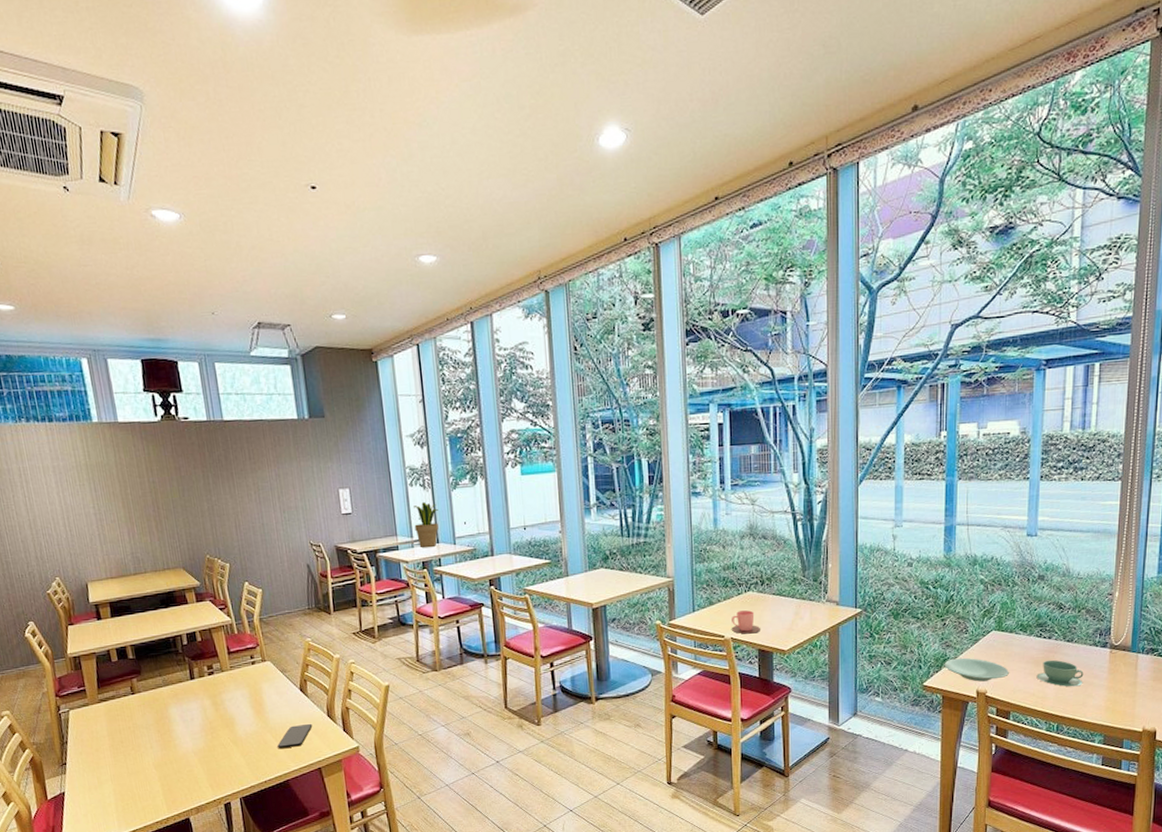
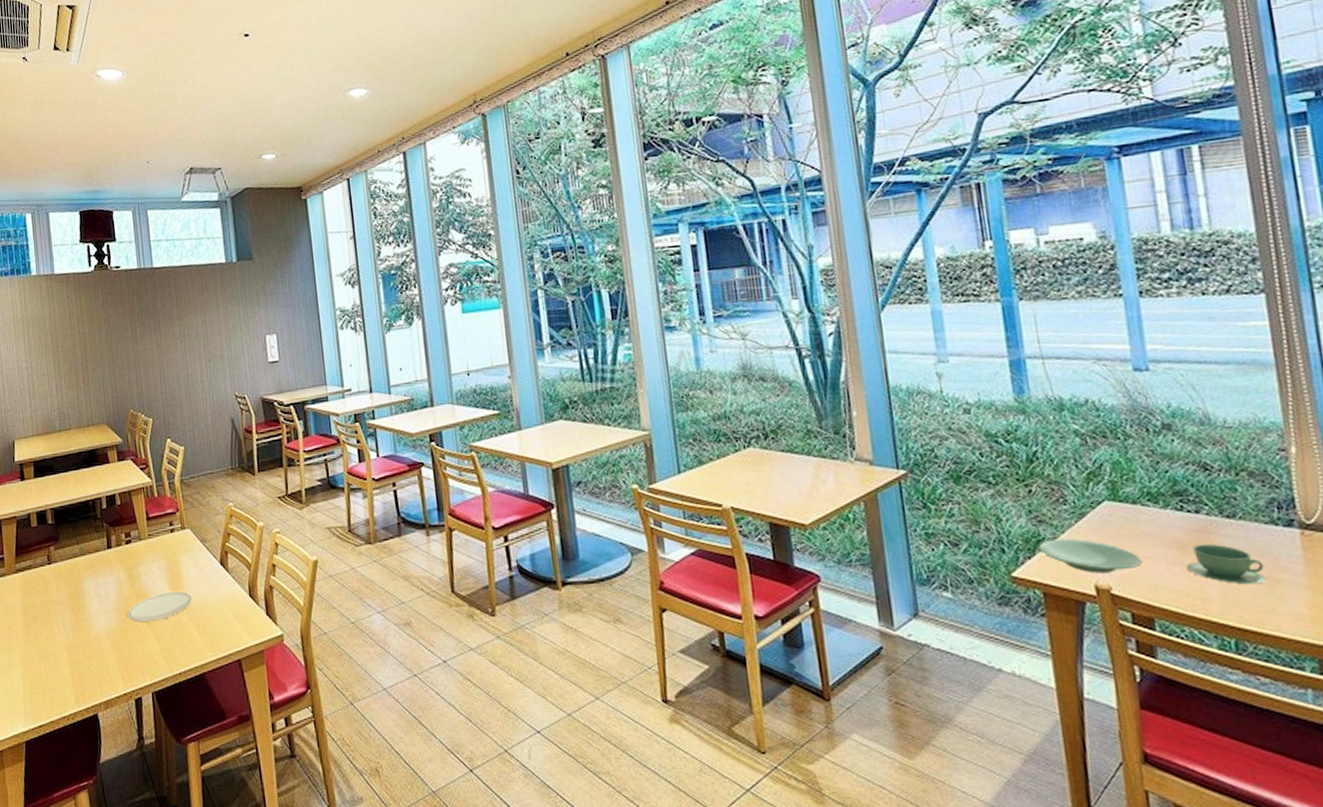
plate: none [213,714,275,741] -> present [128,591,193,623]
smartphone: present [277,723,313,749] -> none [194,604,233,634]
potted plant: present [414,501,439,547] -> none [344,346,372,398]
cup: present [732,610,760,634] -> none [729,471,769,503]

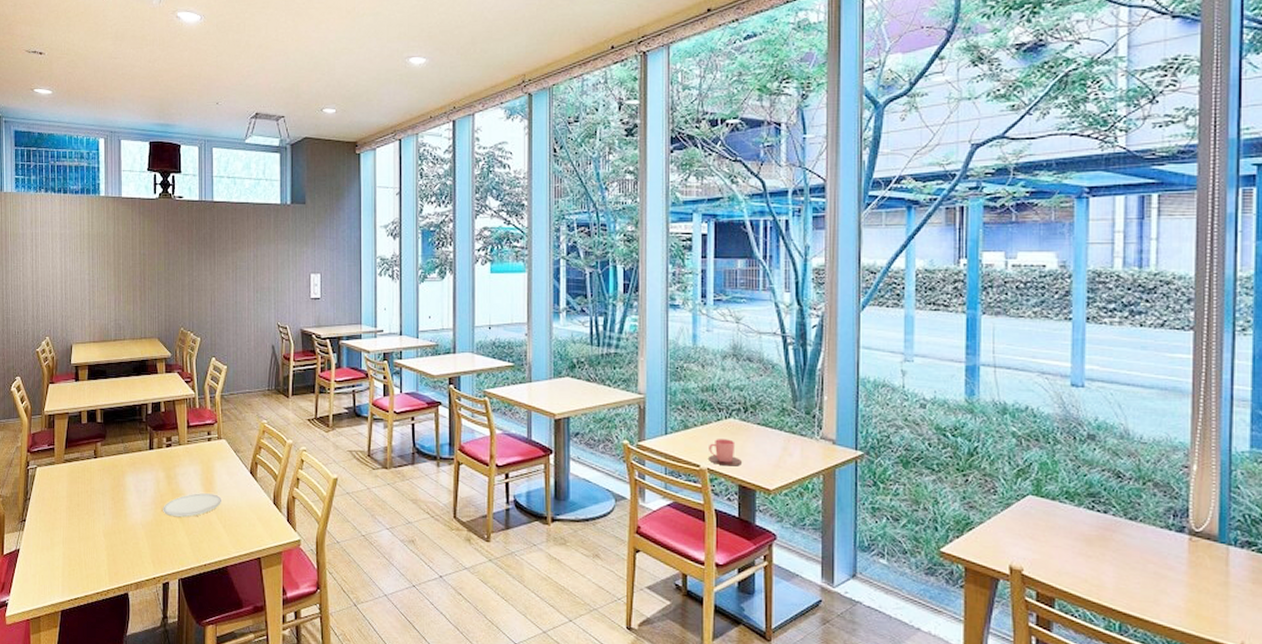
cup: none [729,471,769,503] -> present [709,439,741,466]
saucer: present [1038,538,1144,574] -> none [966,523,1053,556]
teacup: present [1186,543,1266,585] -> none [1089,539,1154,578]

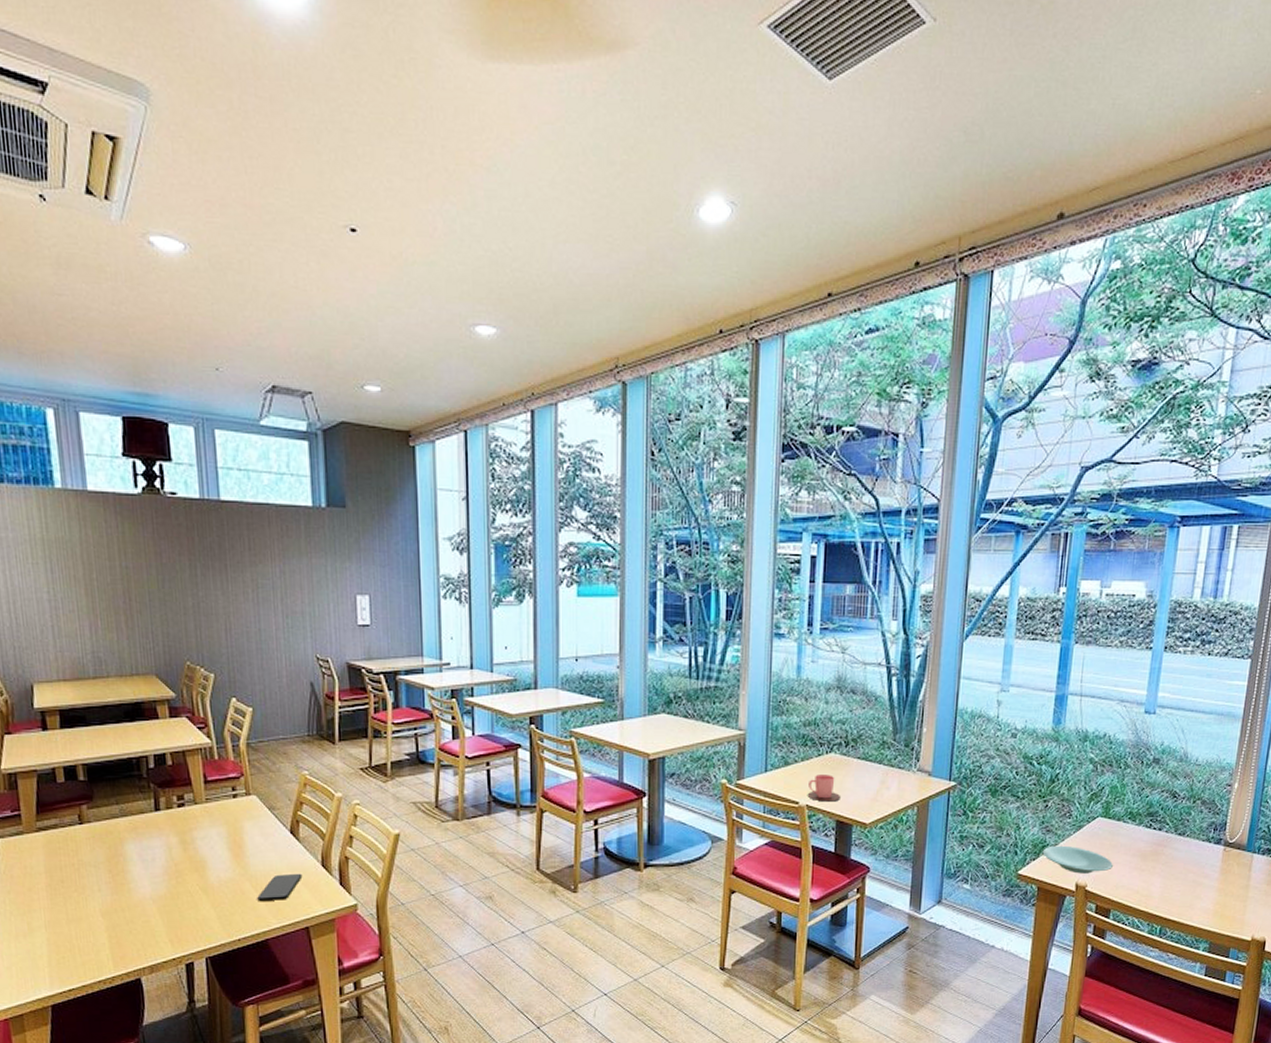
plate: present [163,493,222,518] -> none [179,859,257,888]
smartphone: none [221,508,258,533] -> present [257,873,303,902]
saucer: none [966,523,1053,556] -> present [1042,845,1114,874]

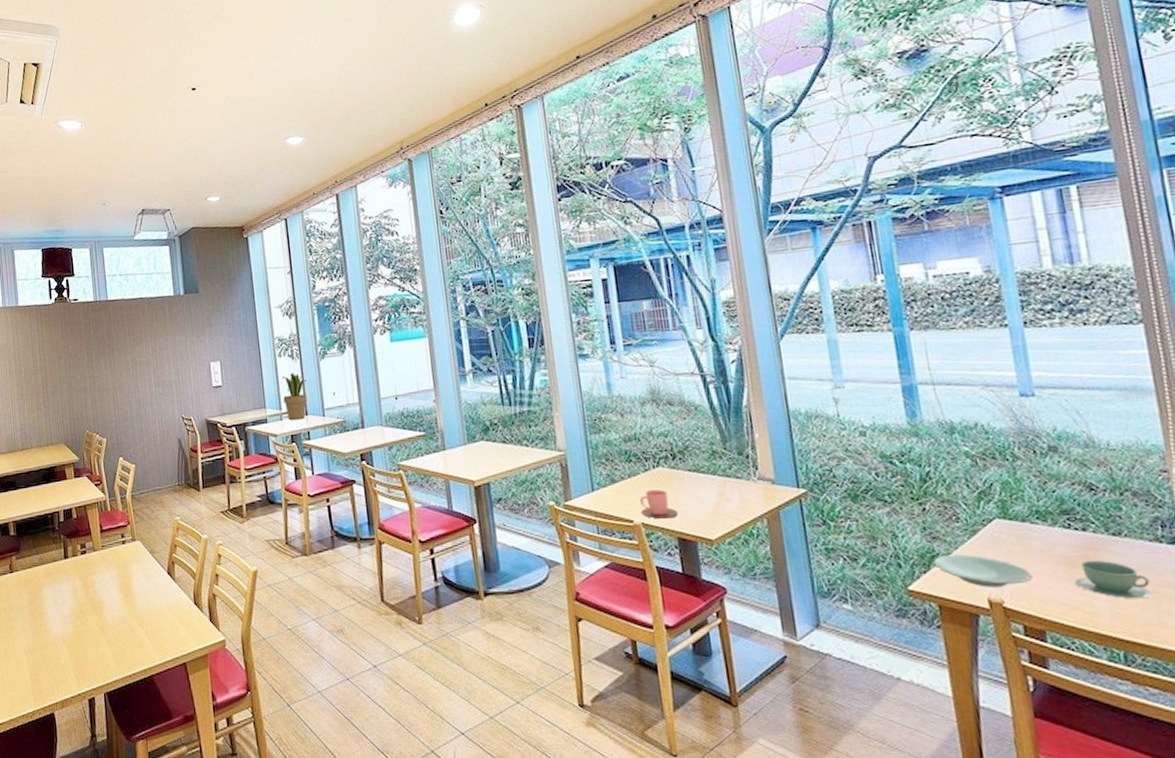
smartphone: present [257,873,303,902] -> none [143,611,179,639]
potted plant: none [445,618,475,672] -> present [282,372,307,420]
teacup: none [1142,854,1194,886] -> present [1075,560,1152,599]

